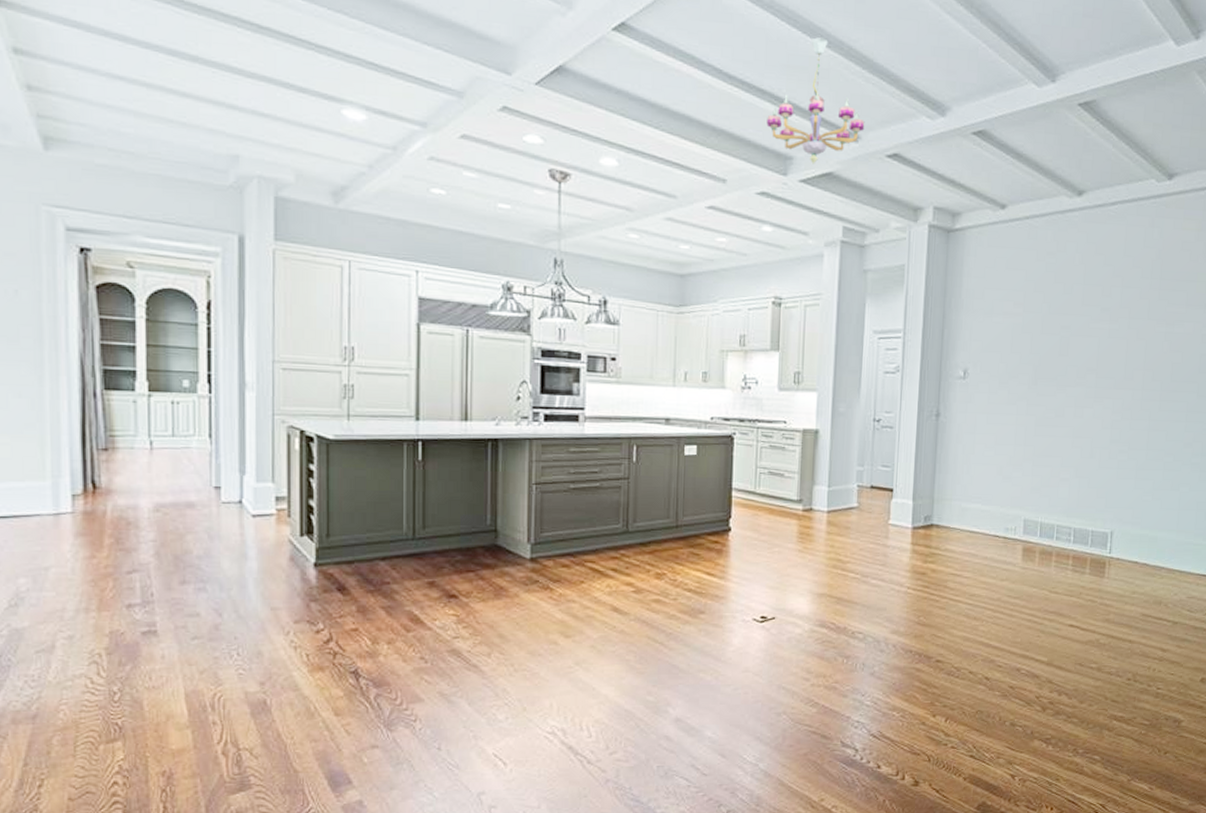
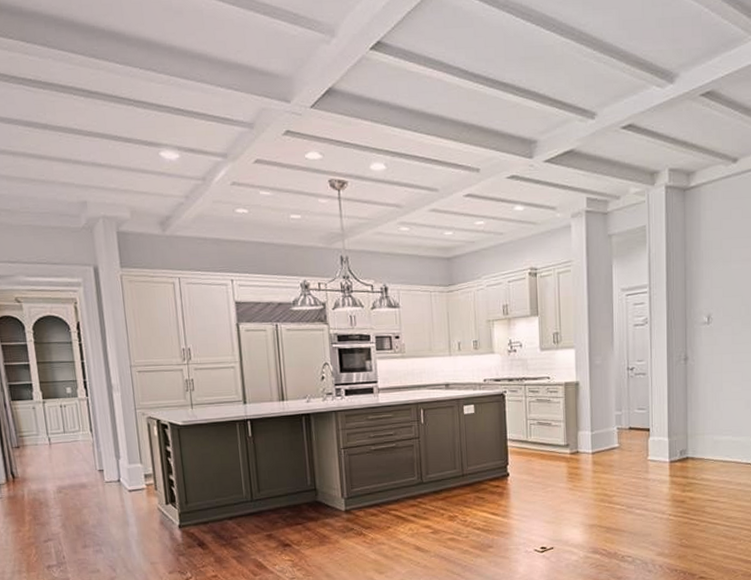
chandelier: present [766,36,865,164] -> none [510,26,600,145]

